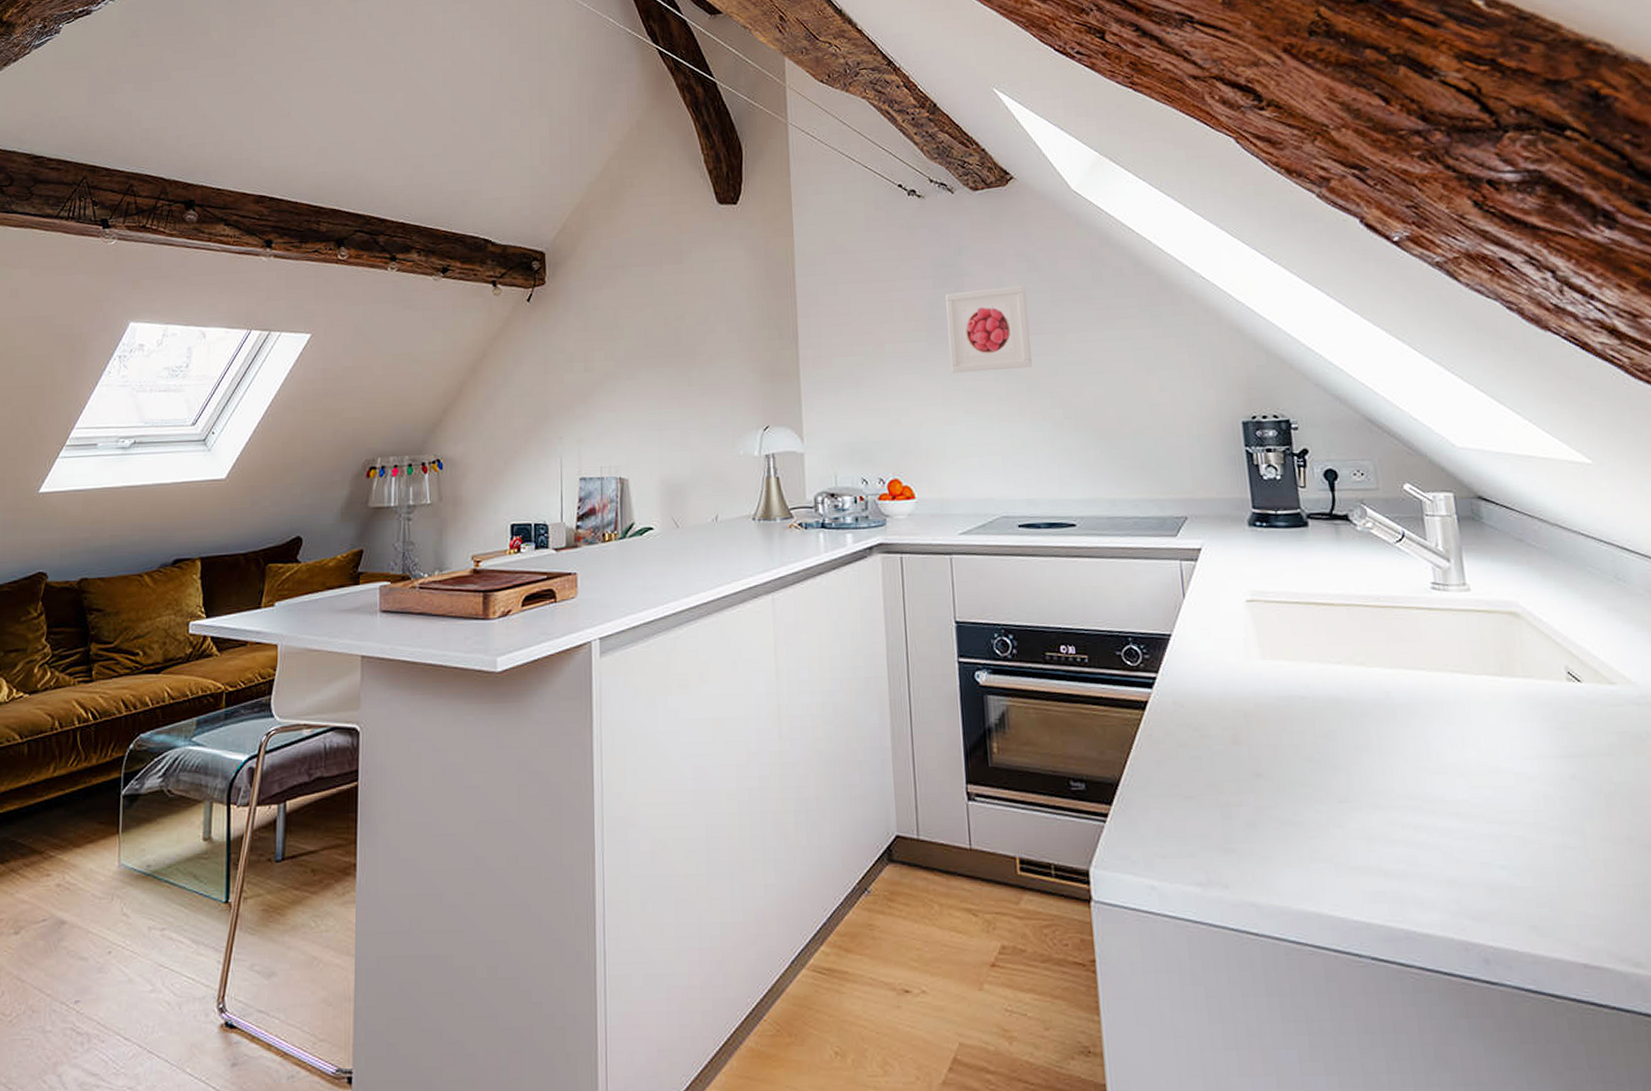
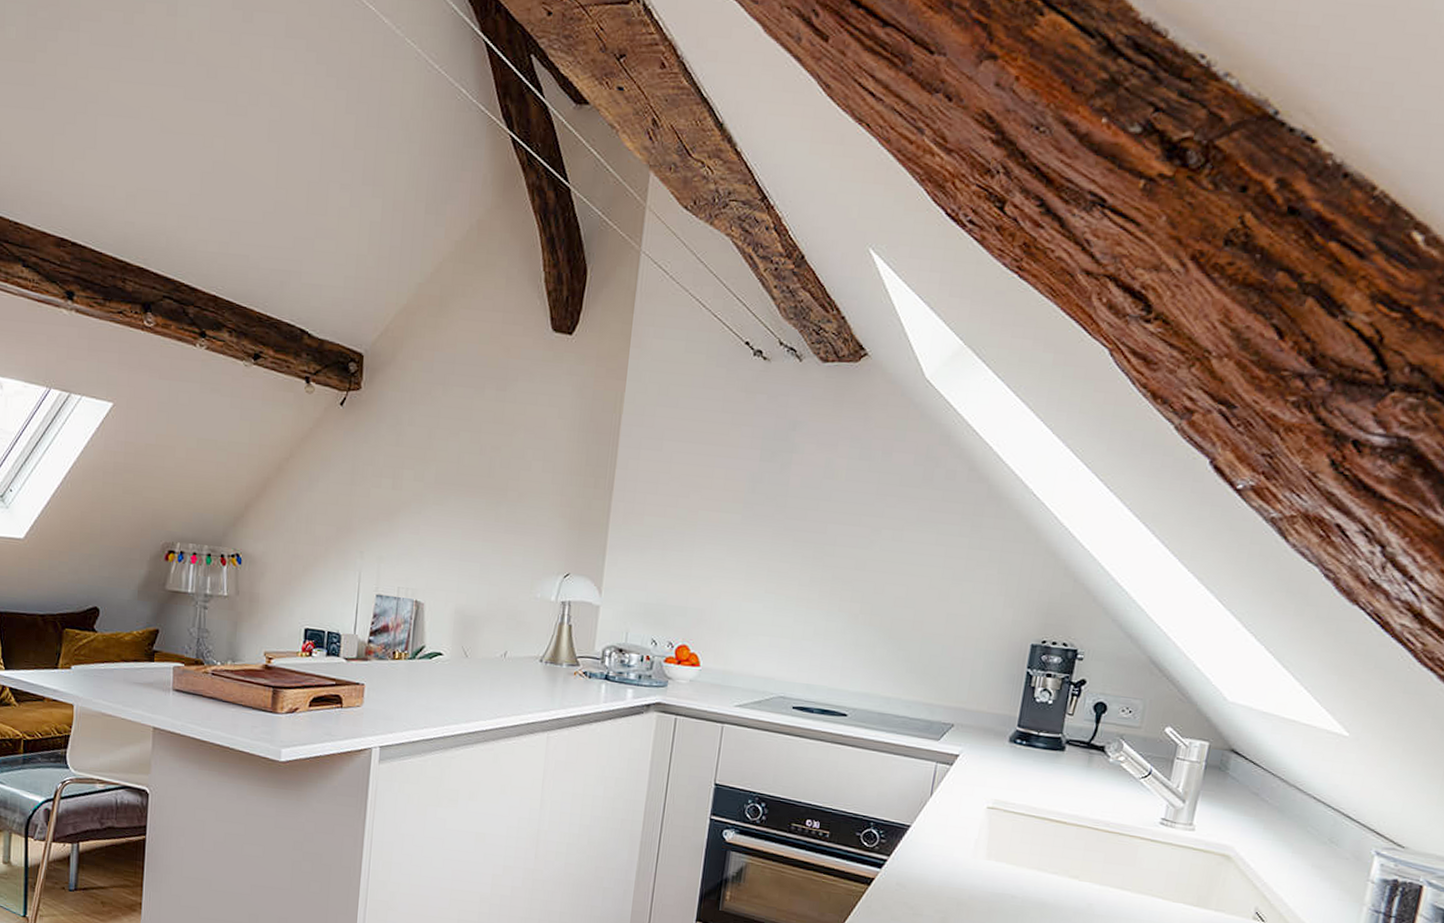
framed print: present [945,285,1032,373] -> none [759,468,854,558]

